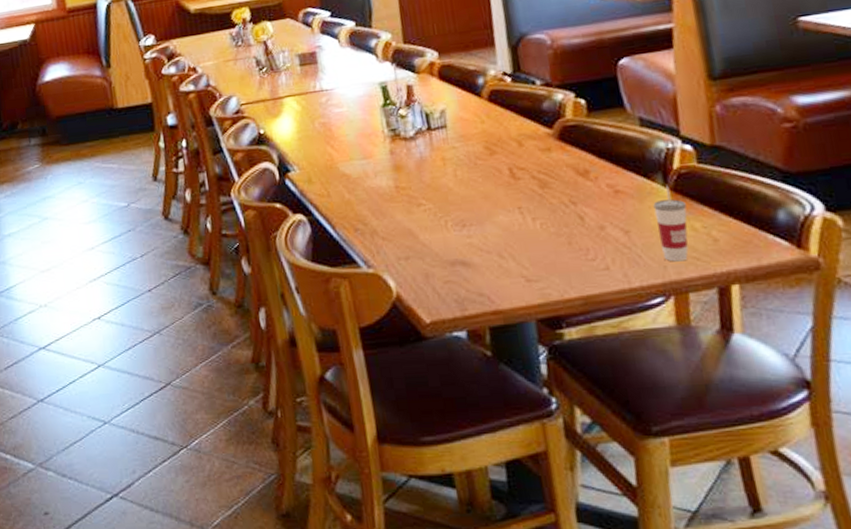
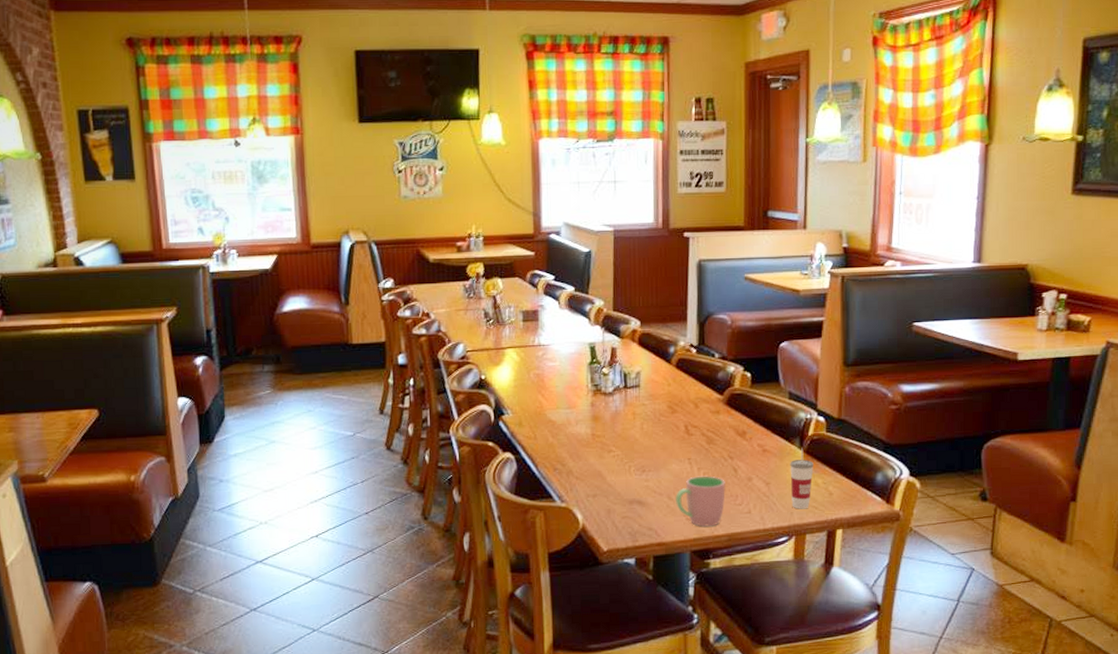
cup: none [508,226,573,290] -> present [676,476,725,527]

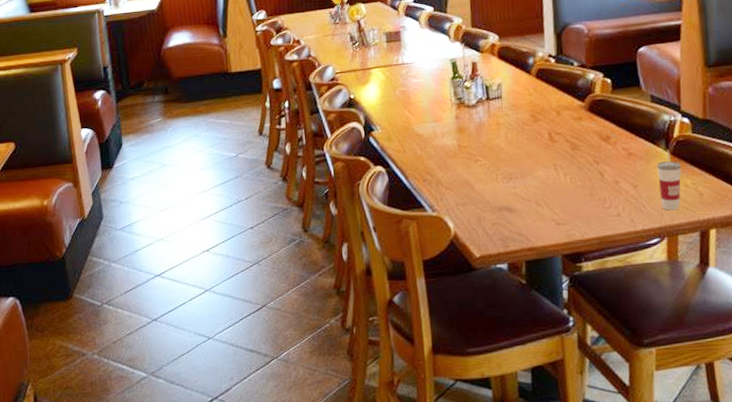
cup: present [676,476,725,527] -> none [544,181,593,231]

